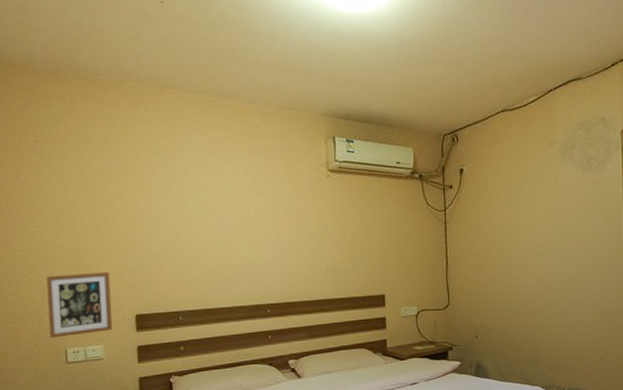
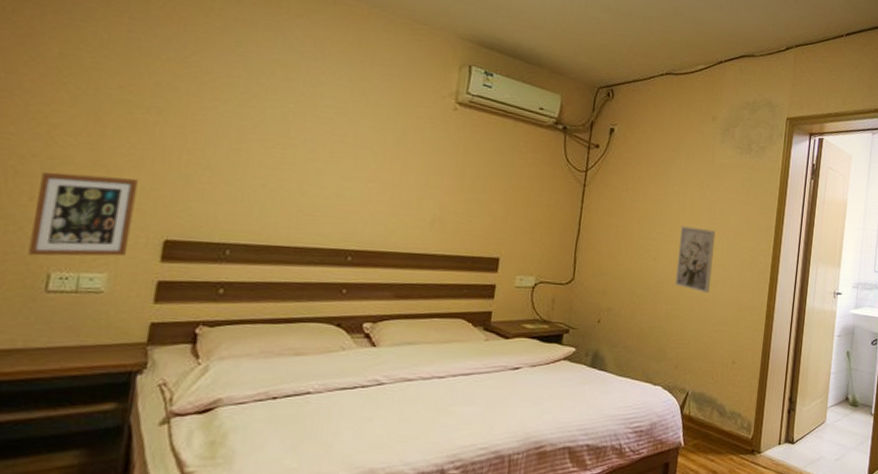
wall art: none [536,244,570,301] -> present [674,226,716,293]

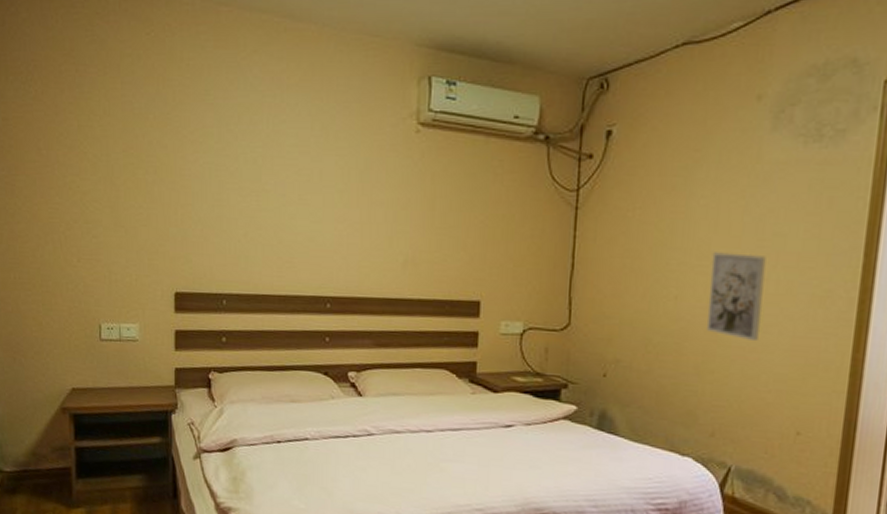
picture frame: present [27,172,138,257] -> none [83,235,150,310]

